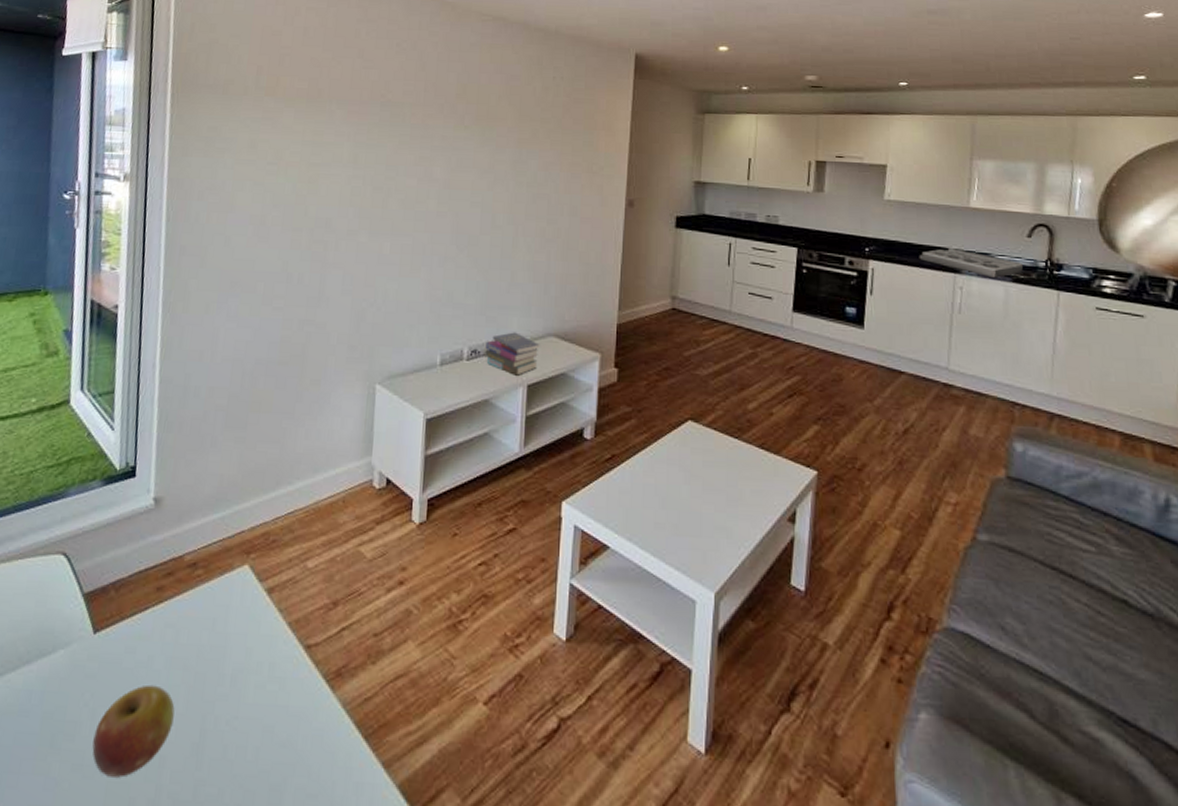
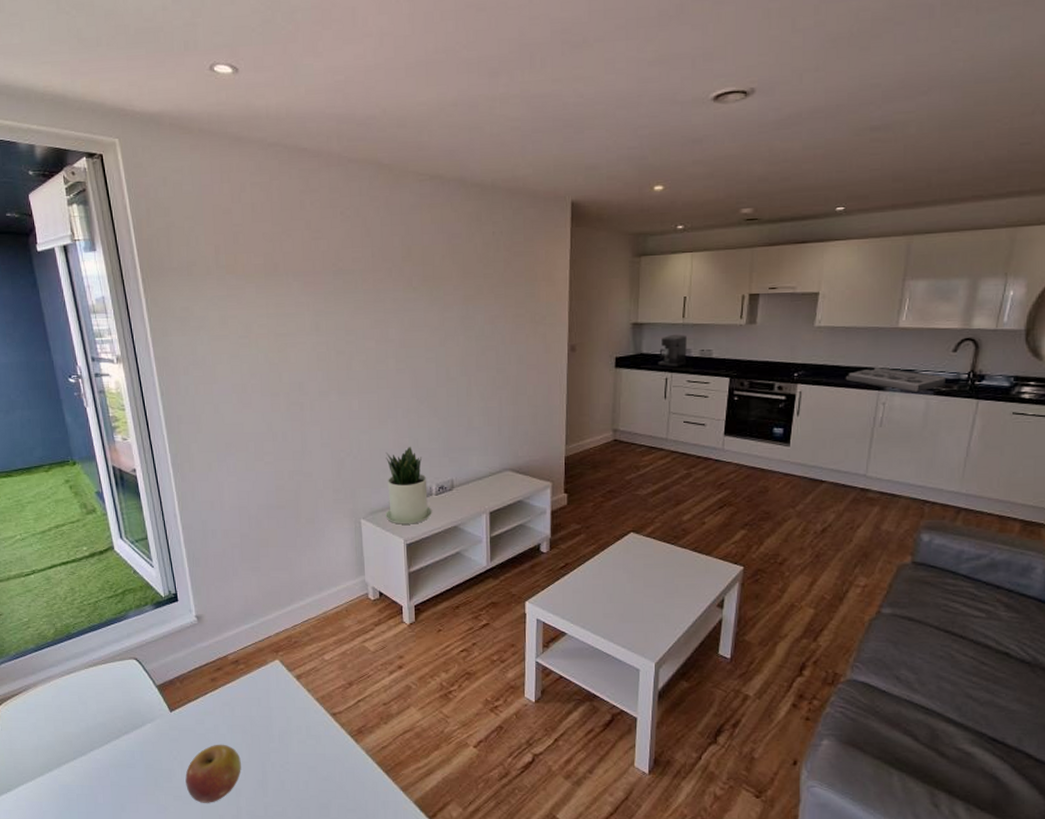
planter: none [405,301,462,395] -> present [385,447,433,525]
books: present [485,332,540,376] -> none [451,469,498,505]
coffee maker: none [721,197,752,233] -> present [658,335,687,368]

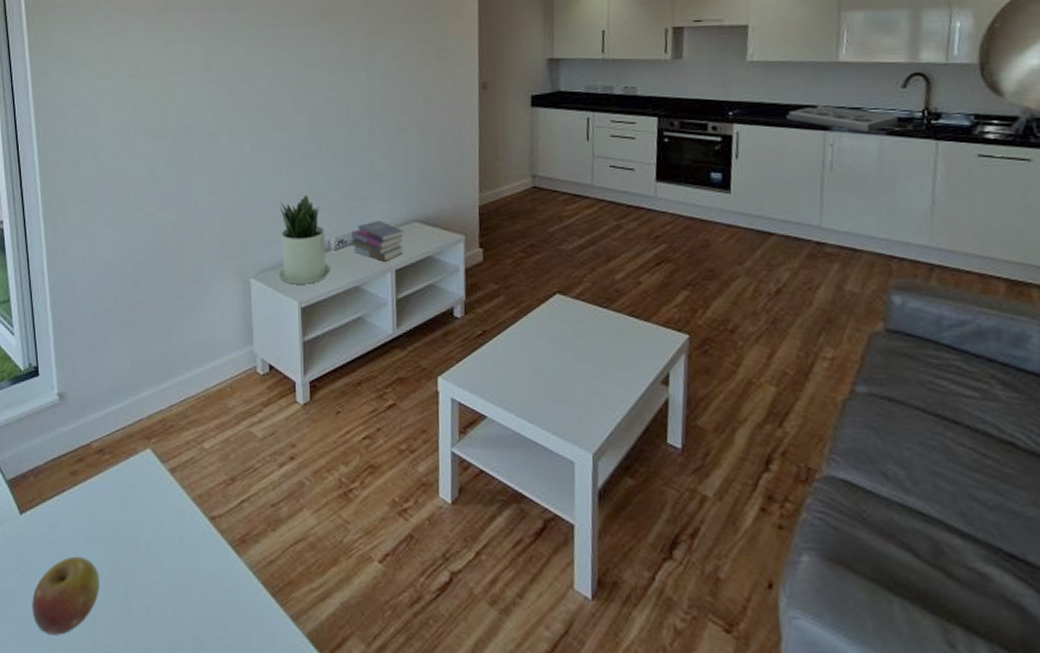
books: none [451,469,498,505] -> present [351,220,404,262]
coffee maker: present [658,335,687,368] -> none [577,71,610,107]

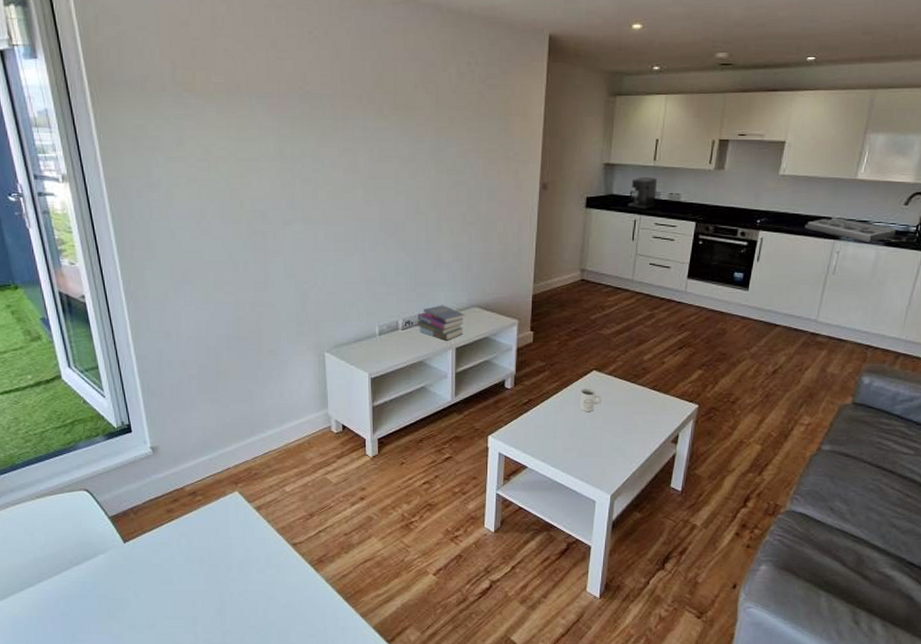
fruit: present [32,556,100,635] -> none [140,574,199,632]
planter: present [278,195,332,285] -> none [350,281,399,359]
mug: none [542,316,570,346] -> present [579,389,602,413]
coffee maker: none [577,71,610,107] -> present [627,177,657,210]

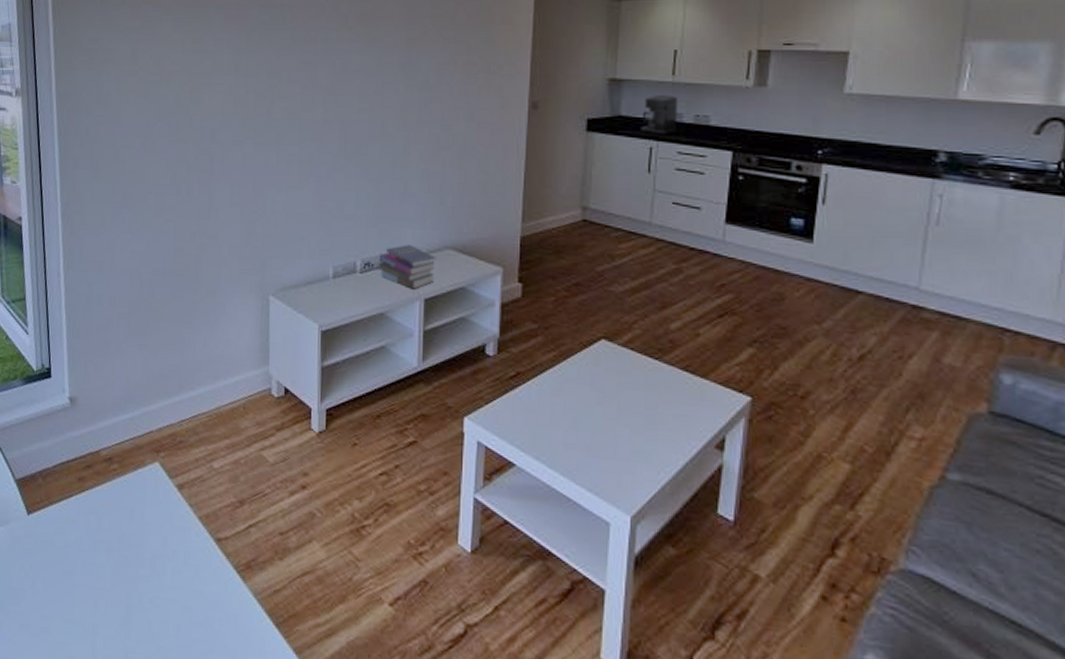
mug: present [579,389,602,413] -> none [584,363,614,396]
dish rack: present [804,216,897,244] -> none [886,148,1028,185]

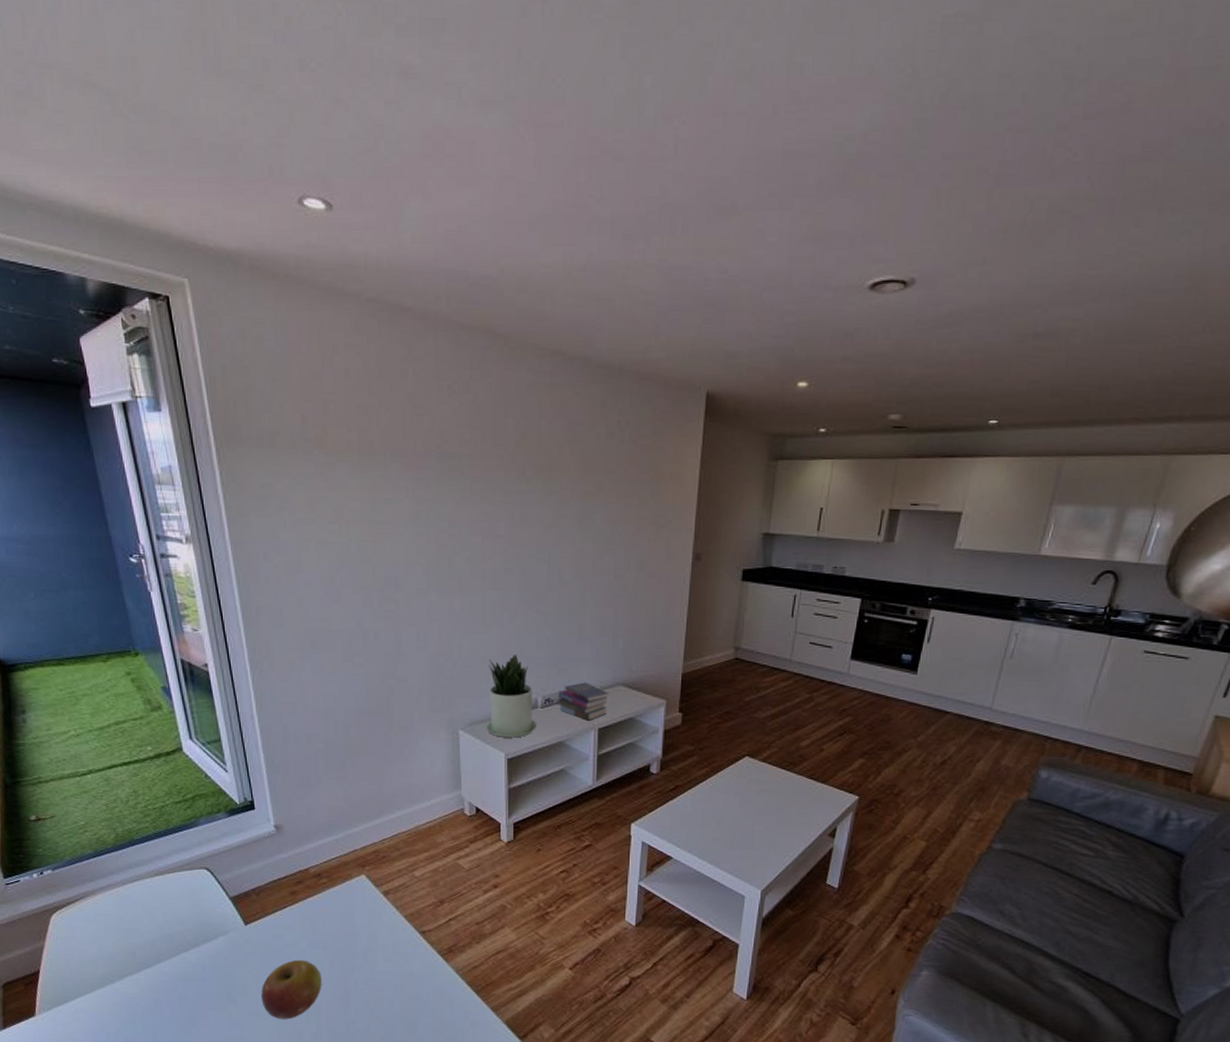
fruit: none [35,562,103,639] -> present [261,959,322,1019]
planter: none [299,212,356,307] -> present [486,655,538,738]
coffee maker: present [640,95,677,135] -> none [787,549,820,584]

